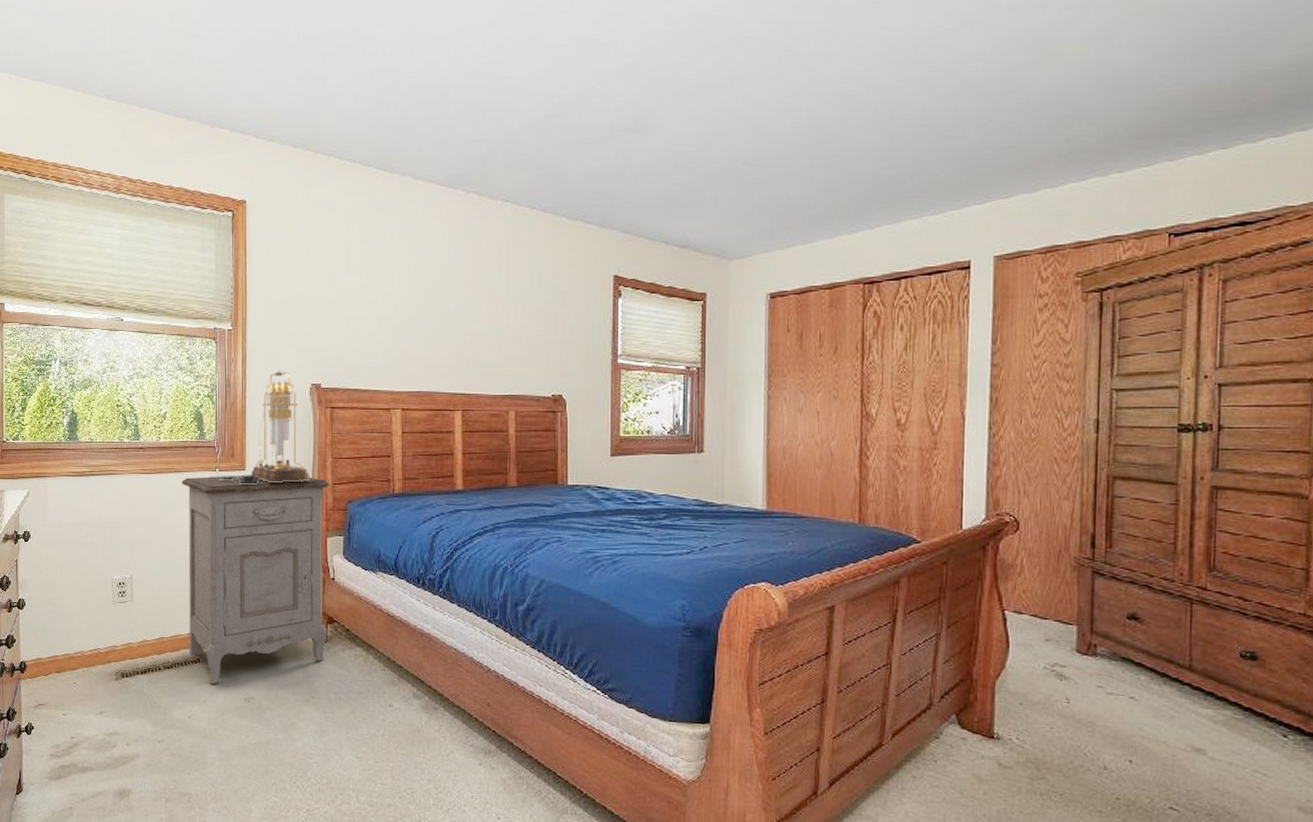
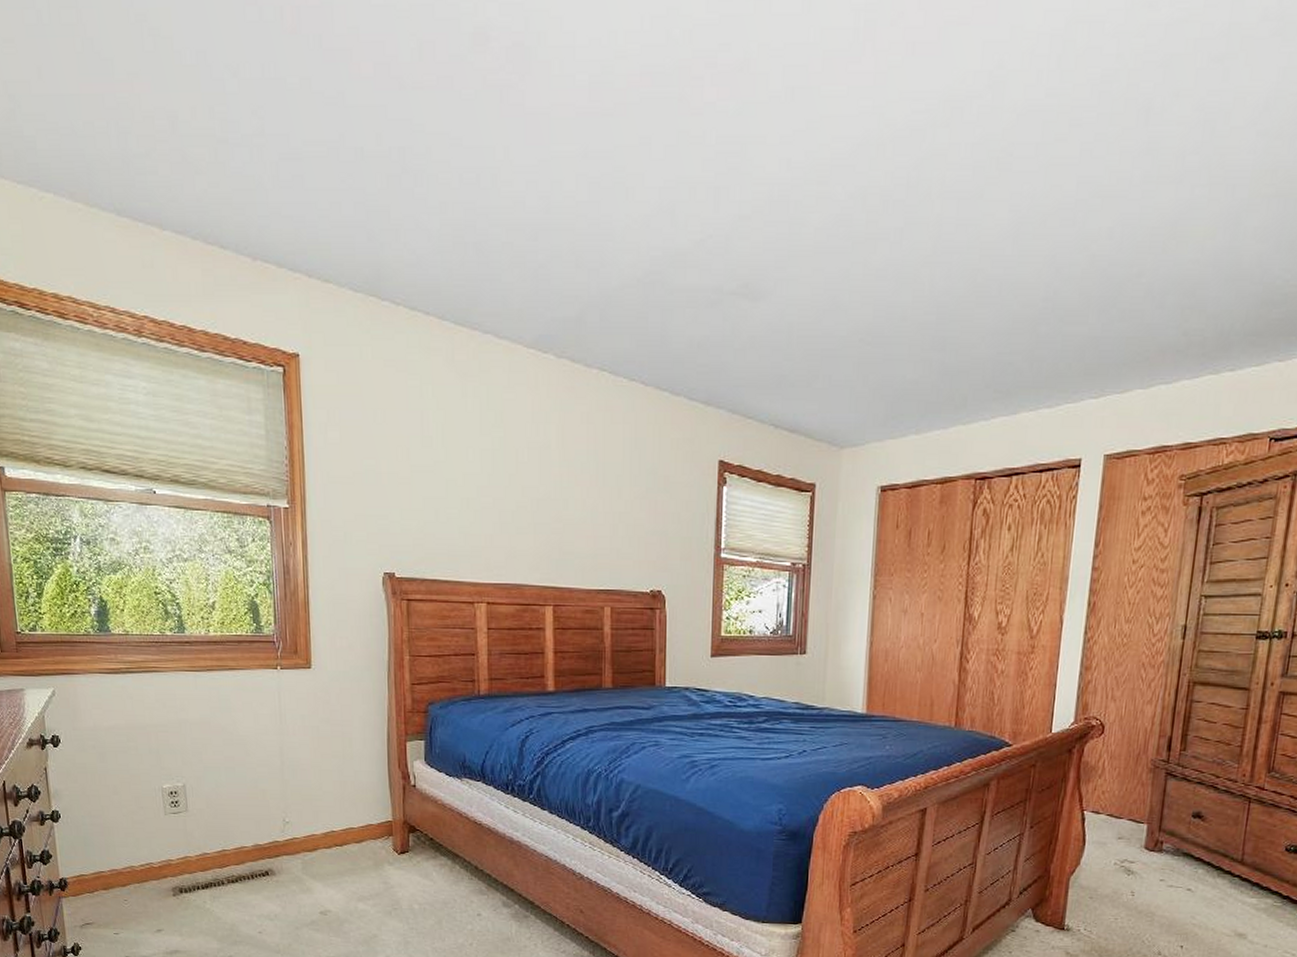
nightstand: present [182,475,329,684] -> none [237,674,409,898]
table lamp: present [208,371,310,486] -> none [269,557,386,686]

